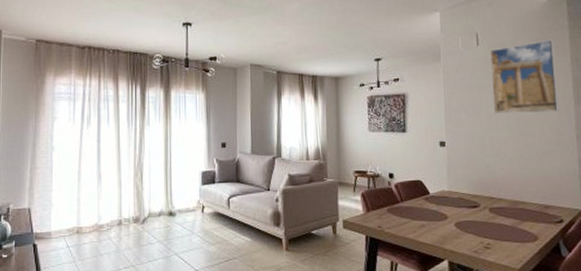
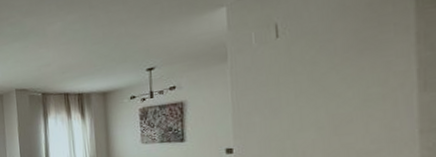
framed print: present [490,39,559,115] -> none [294,16,395,114]

